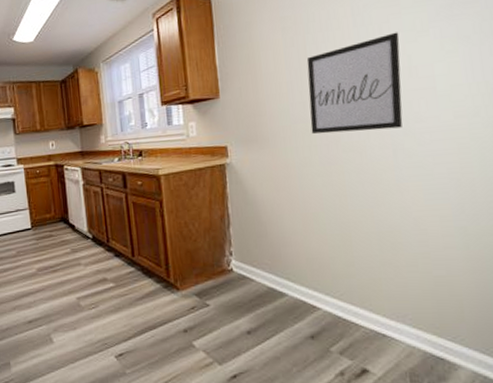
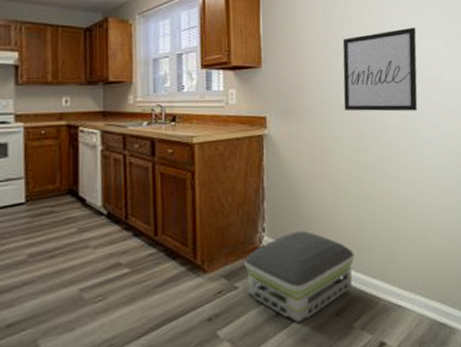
air purifier: none [213,255,329,343] -> present [243,230,355,324]

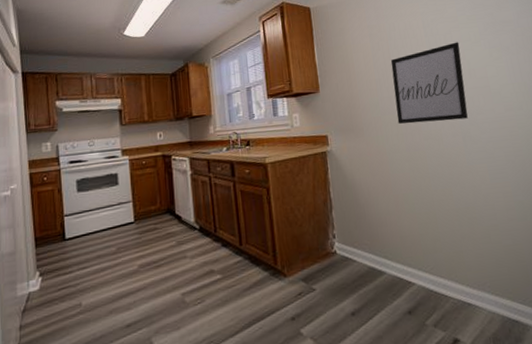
air purifier: present [243,230,355,324] -> none [318,236,421,322]

